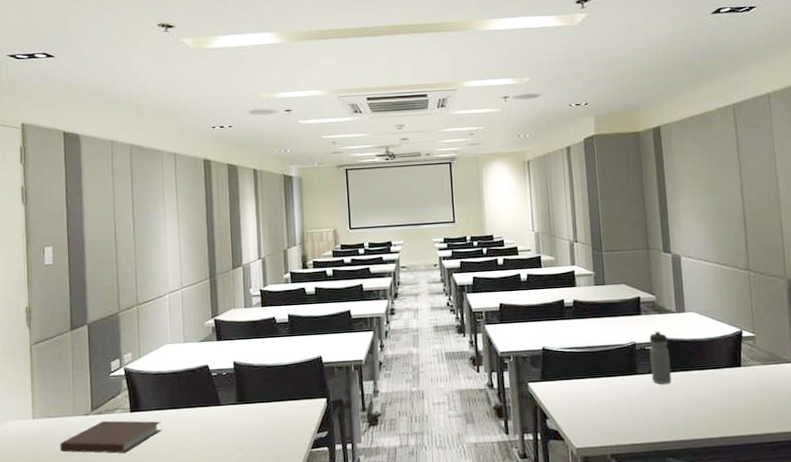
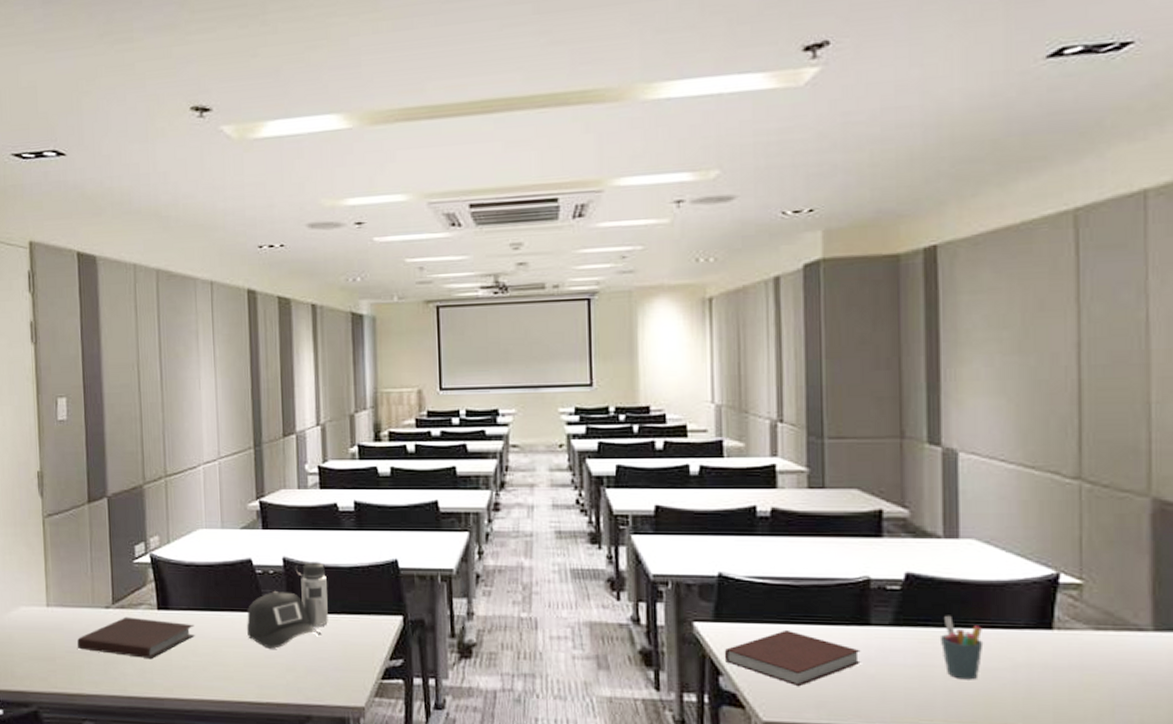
water bottle: none [205,363,270,434] -> present [247,562,328,649]
notebook: none [549,382,633,421] -> present [724,629,861,687]
water bottle: present [649,330,672,385] -> none [893,562,928,644]
pen holder: none [678,363,704,405] -> present [939,615,984,680]

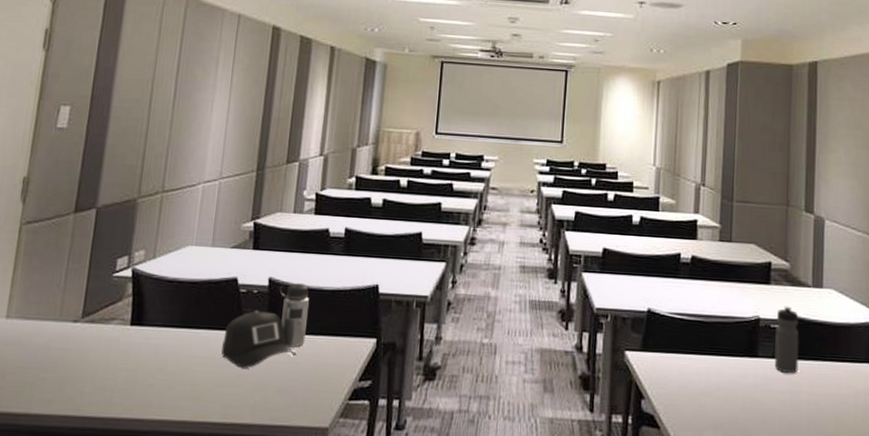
notebook: present [77,617,195,658] -> none [34,331,168,376]
notebook: present [724,629,861,687] -> none [647,359,750,410]
water bottle: none [893,562,928,644] -> present [774,306,799,374]
pen holder: present [939,615,984,680] -> none [806,350,836,405]

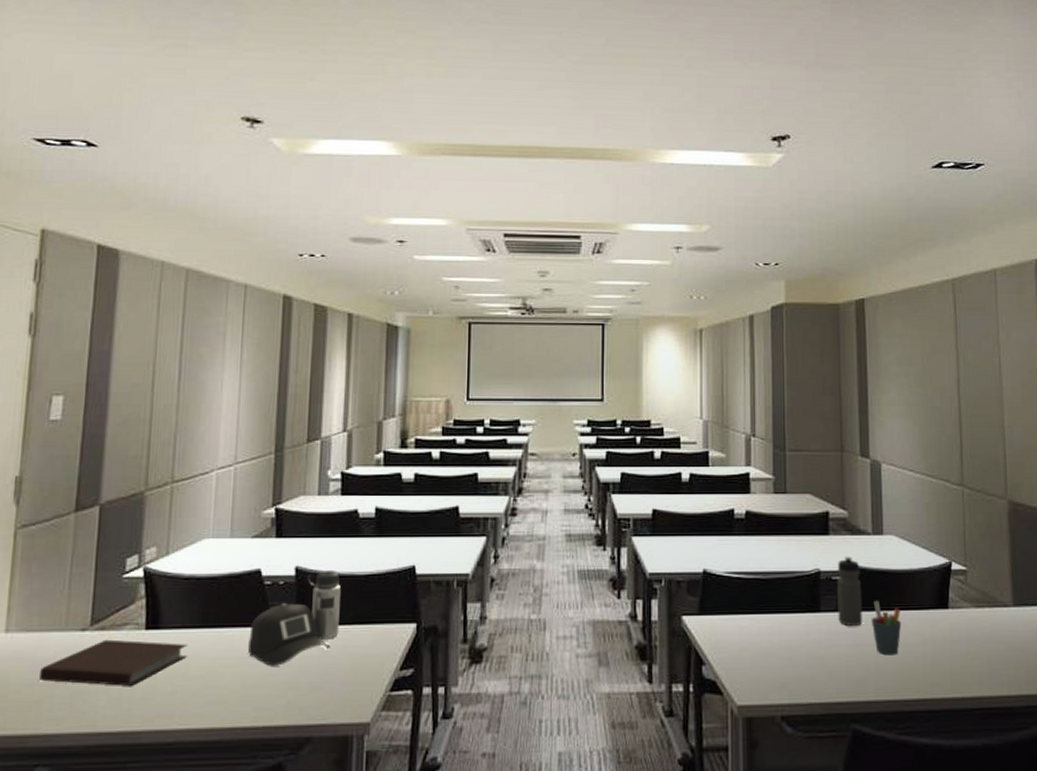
notebook: none [34,331,168,376] -> present [40,639,188,686]
pen holder: none [806,350,836,405] -> present [871,600,902,656]

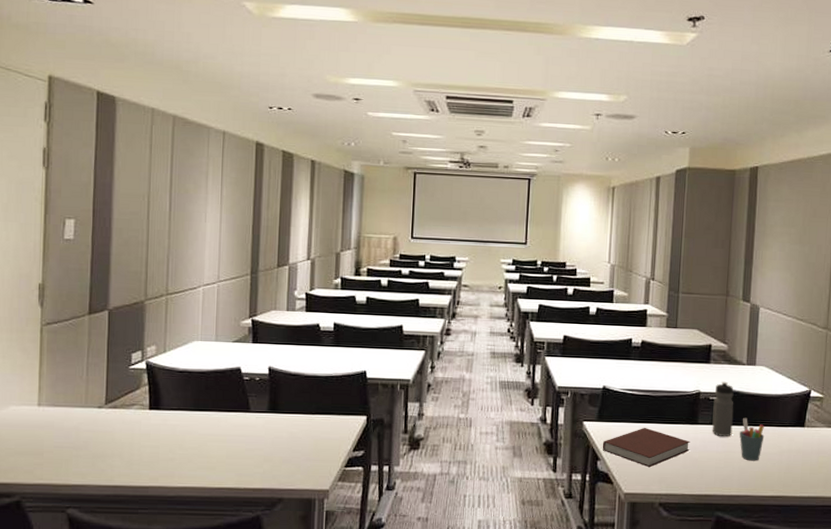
notebook: present [40,639,188,686] -> none [67,415,183,452]
water bottle: present [248,571,341,666] -> none [232,371,305,443]
notebook: none [706,619,813,671] -> present [602,427,690,468]

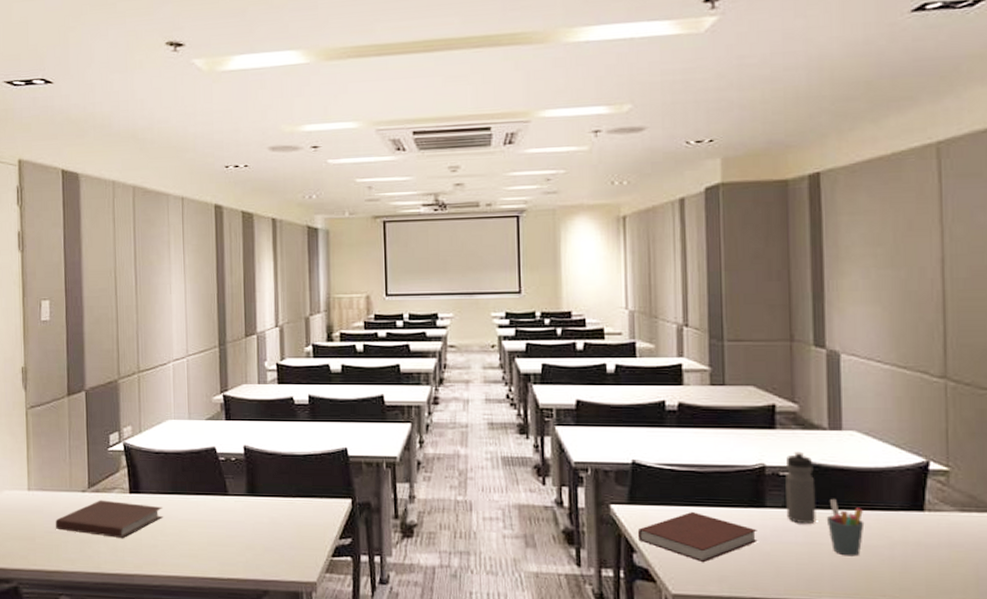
notebook: none [67,415,183,452] -> present [56,500,163,538]

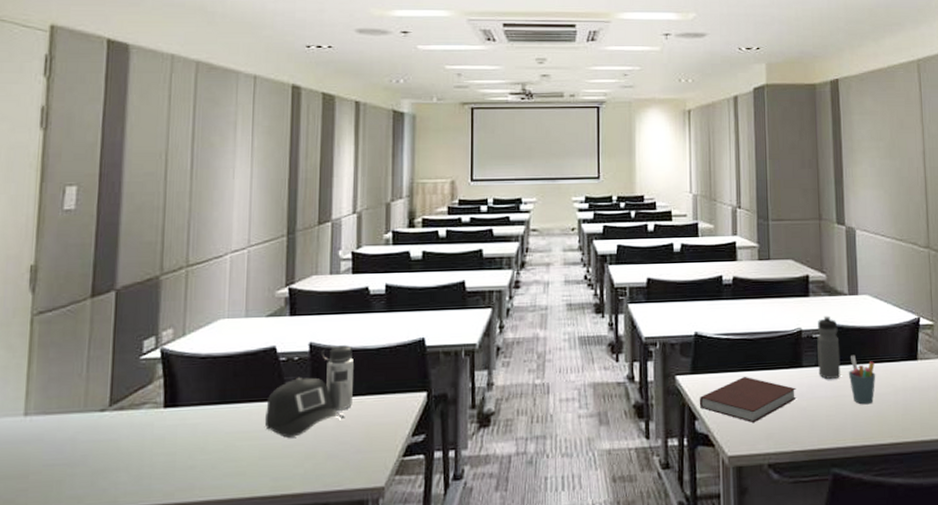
notebook: present [56,500,163,538] -> none [60,418,206,463]
water bottle: none [211,450,284,529] -> present [265,345,353,438]

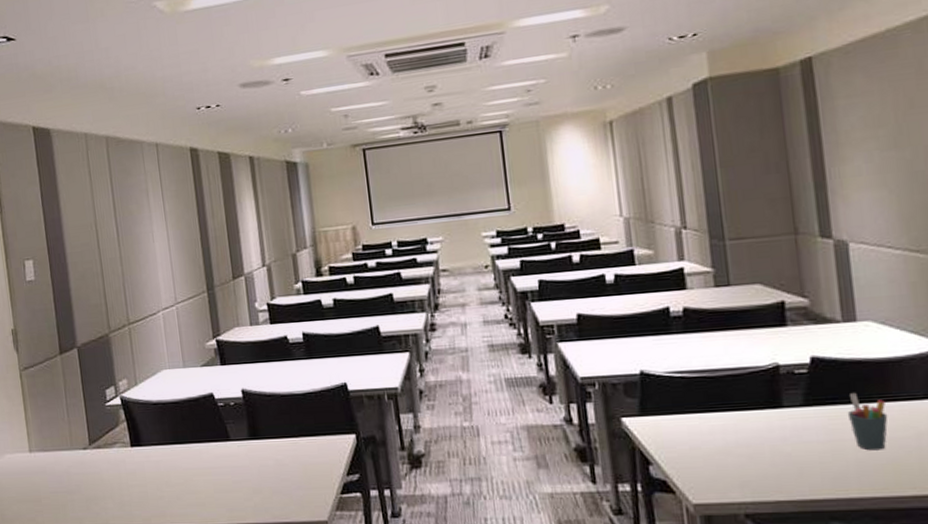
water bottle: present [265,345,353,438] -> none [213,391,288,474]
notebook: present [699,376,797,423] -> none [651,417,778,470]
water bottle: present [817,315,841,380] -> none [801,347,837,422]

